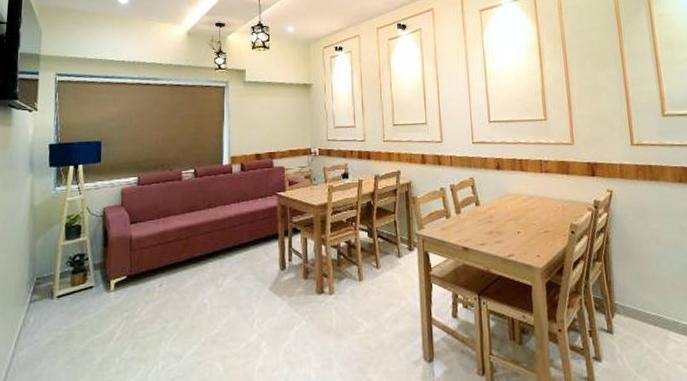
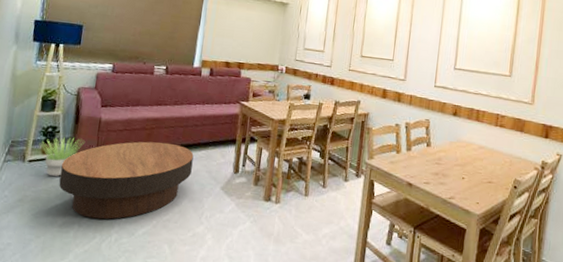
potted plant: none [69,262,118,310] -> present [41,137,86,177]
coffee table: none [93,250,236,348] -> present [59,141,194,220]

